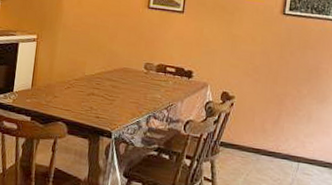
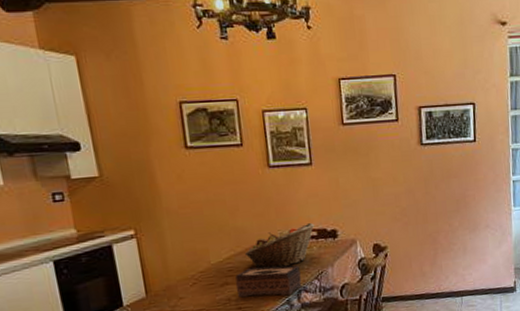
tissue box: none [98,86,154,118] -> present [235,265,302,298]
fruit basket: none [112,59,175,93] -> present [244,222,315,269]

